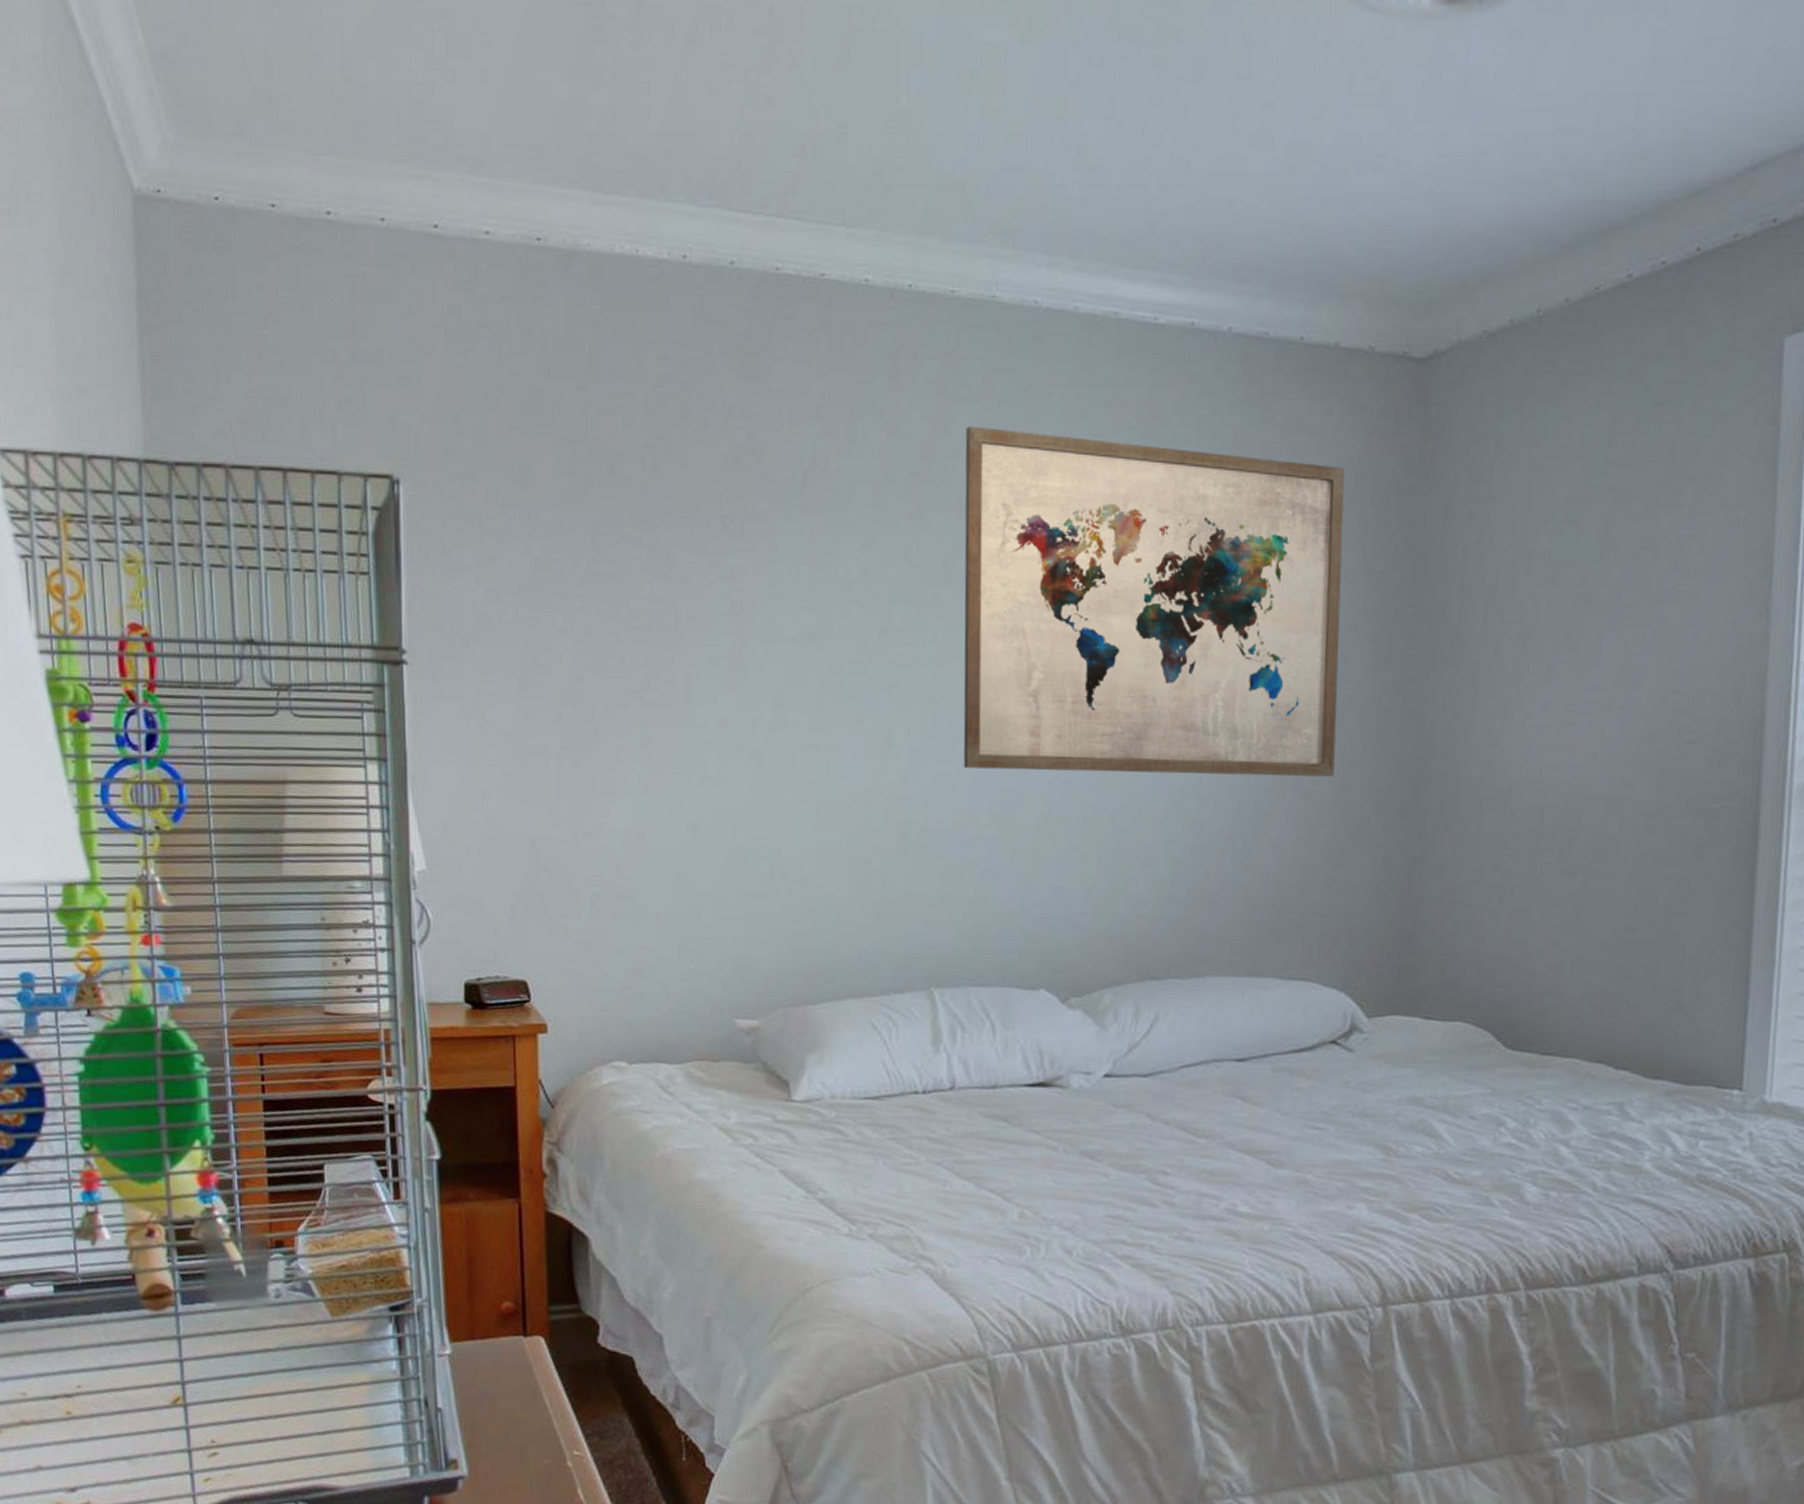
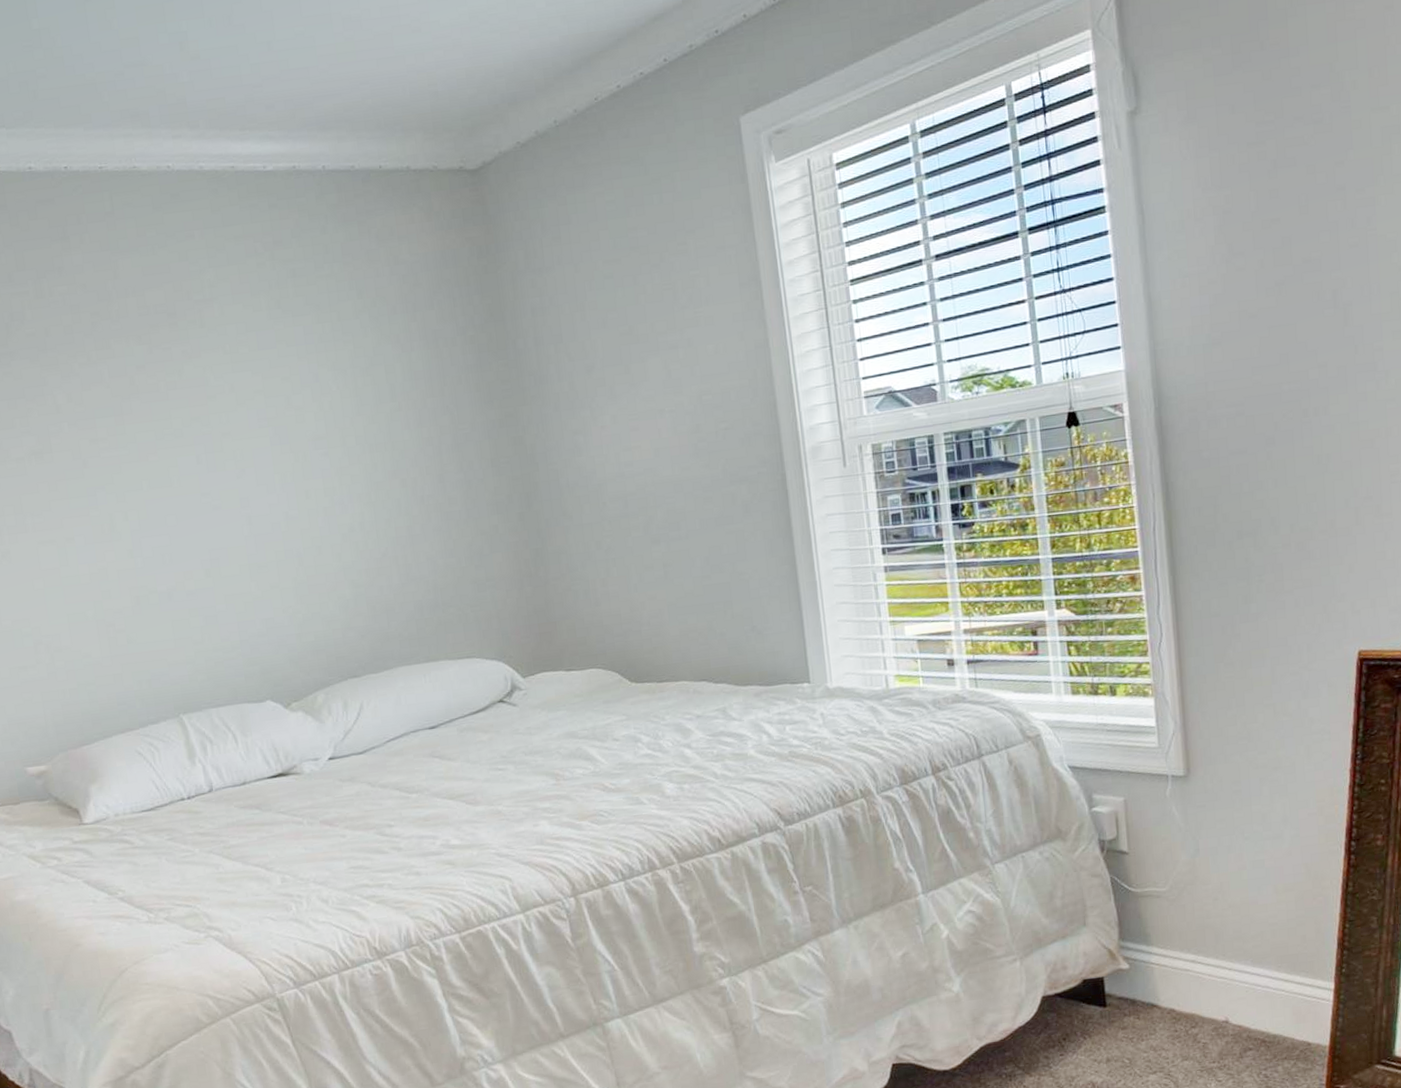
wall art: present [963,426,1346,777] -> none [130,260,465,538]

